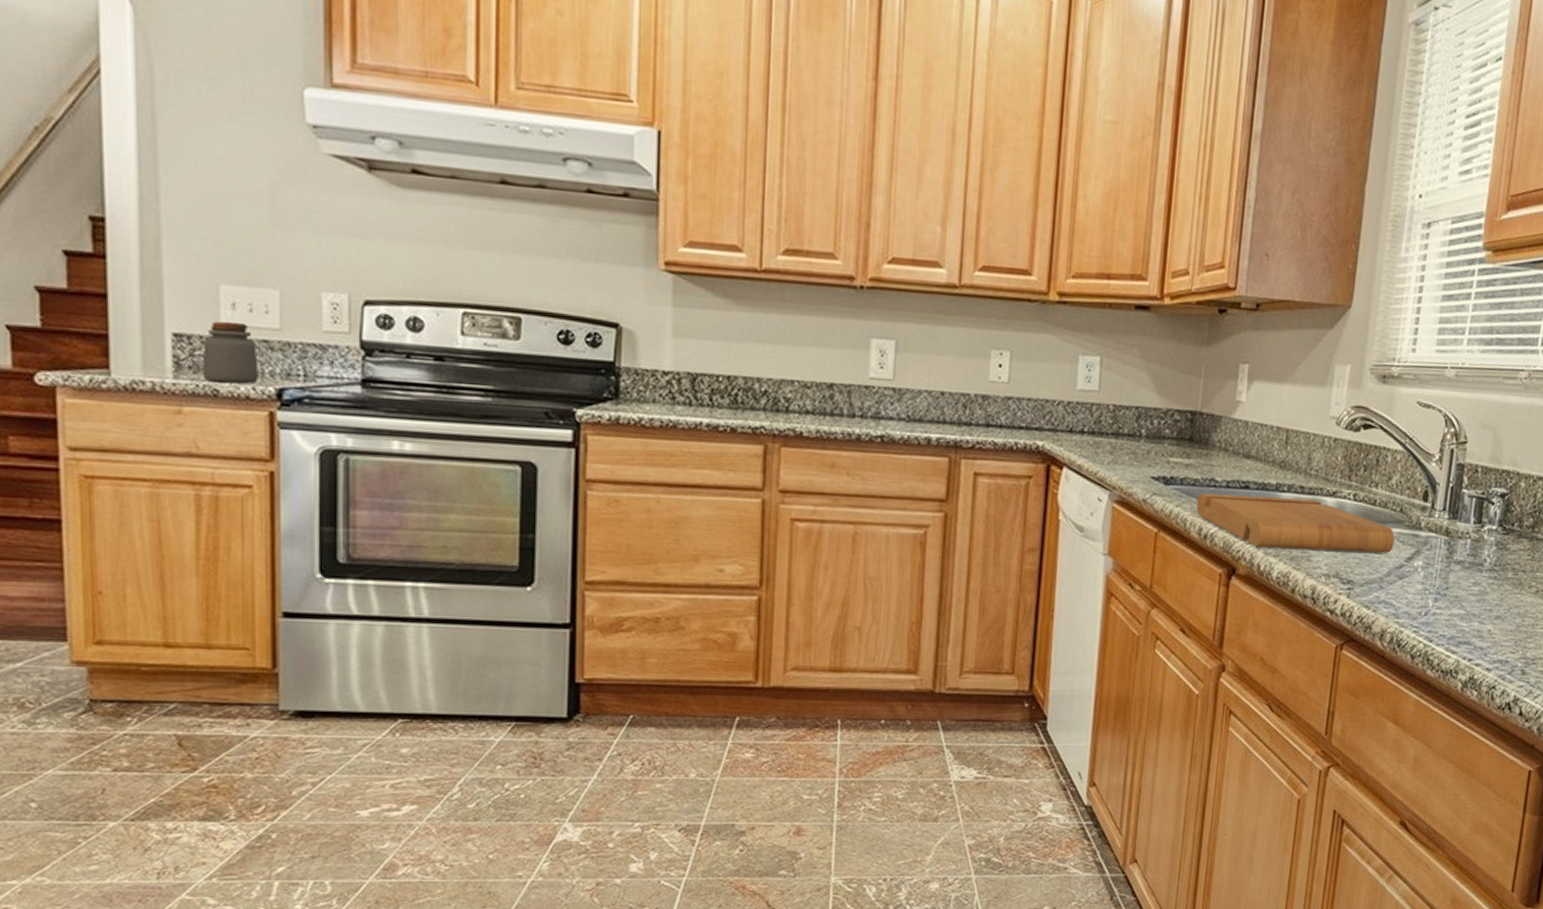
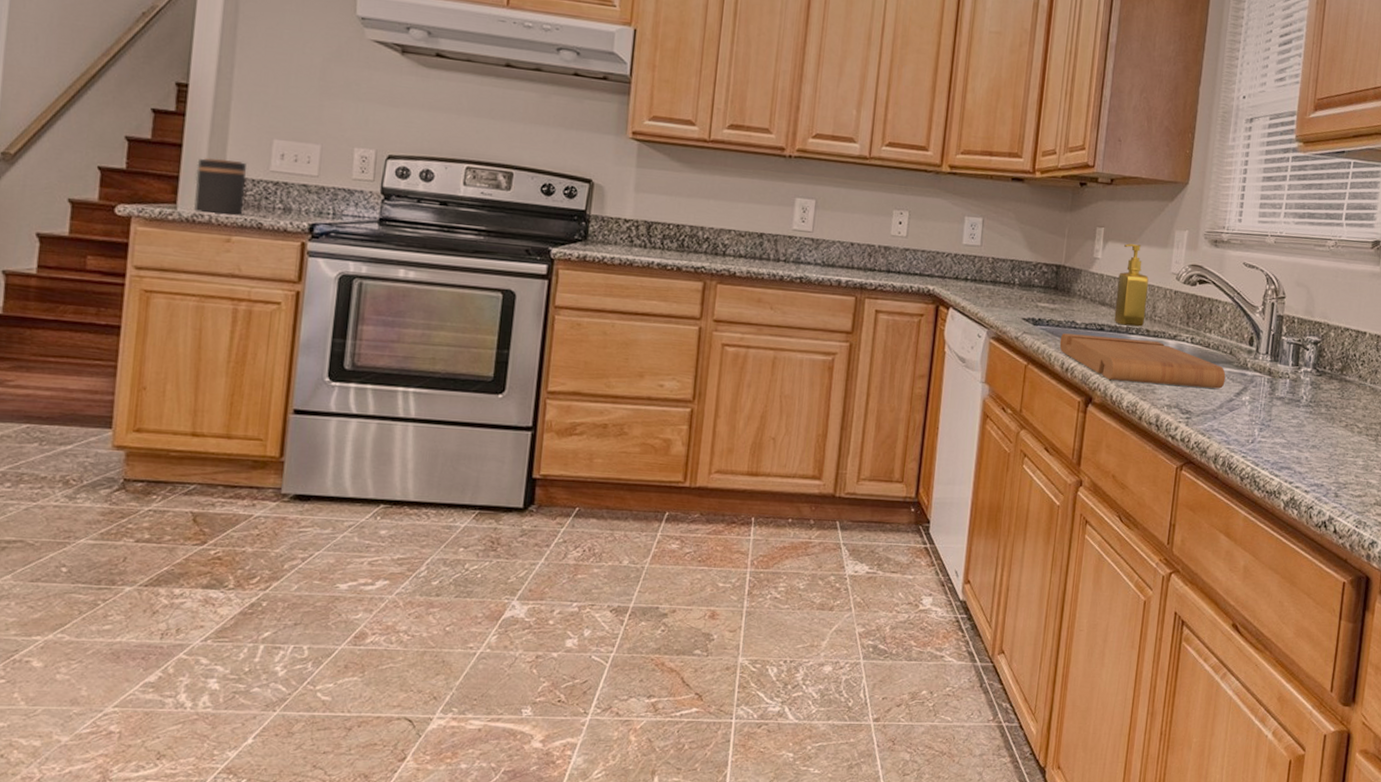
cylinder: none [128,310,191,380] -> present [194,158,246,215]
jar: present [202,321,259,384] -> none [251,168,297,219]
soap dispenser: none [1261,382,1303,483] -> present [1114,243,1149,327]

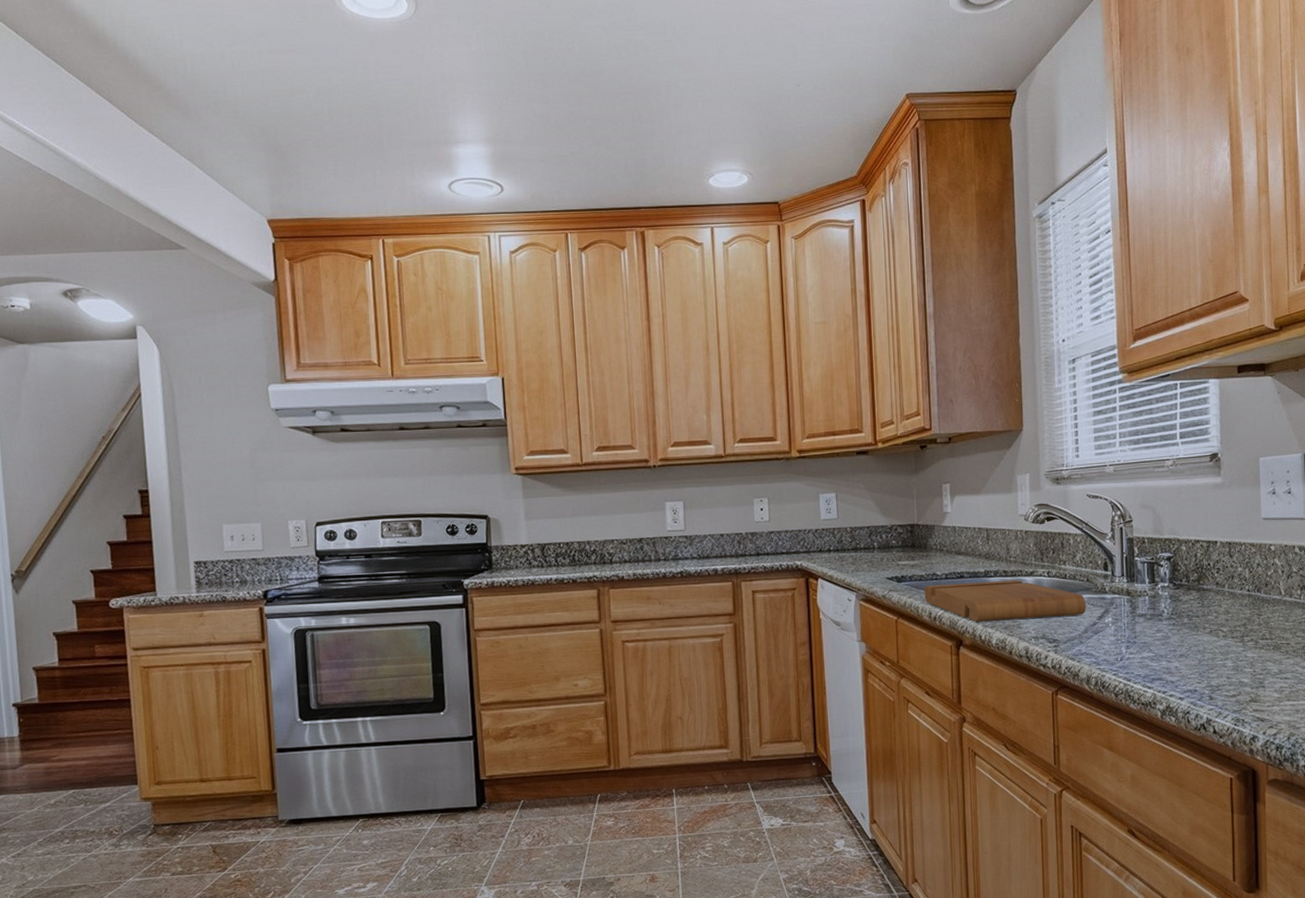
cylinder: present [194,158,246,215] -> none [166,547,208,596]
soap dispenser: present [1114,243,1149,327] -> none [970,494,1000,570]

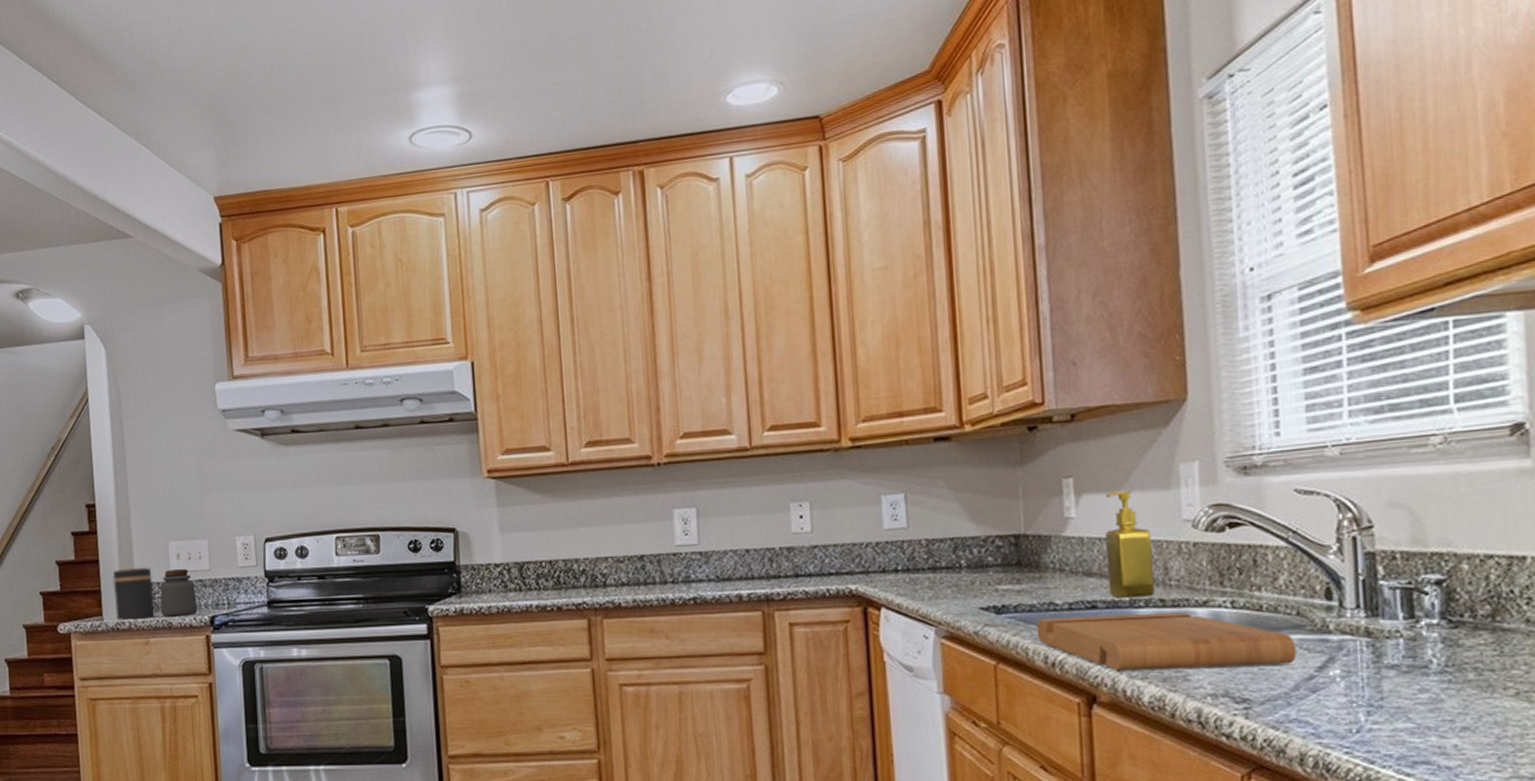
cylinder: none [166,547,208,596] -> present [112,567,154,621]
jar: none [214,548,251,592] -> present [160,568,198,617]
soap dispenser: none [970,494,1000,570] -> present [1105,491,1154,598]

